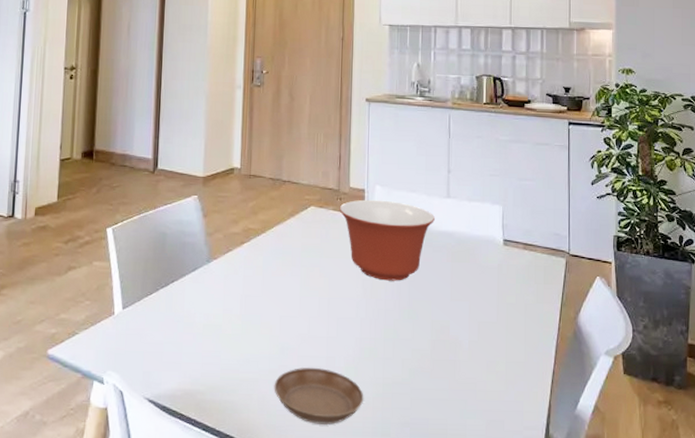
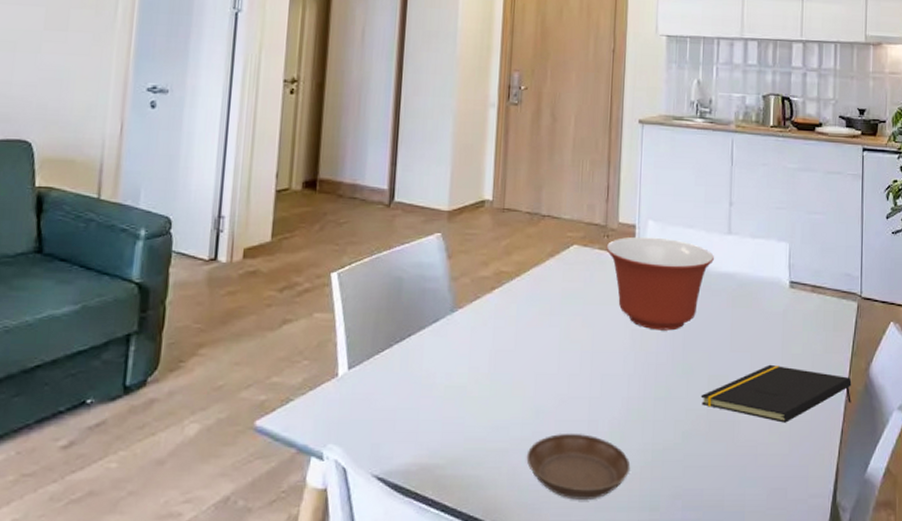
notepad: none [425,312,562,363] -> present [700,364,852,423]

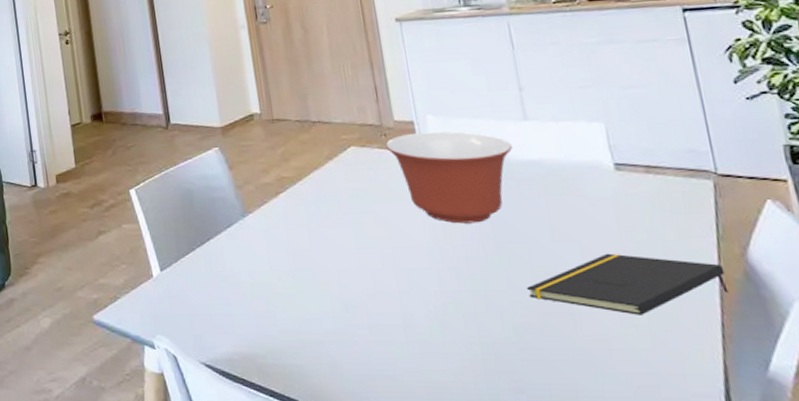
saucer: present [526,434,631,500] -> none [343,327,459,391]

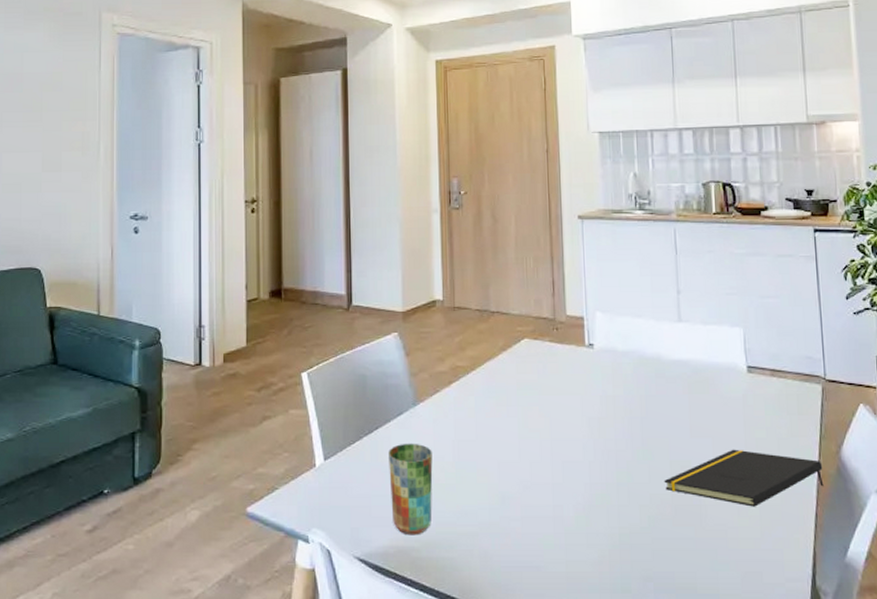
cup: none [222,253,274,343] -> present [389,443,433,536]
mixing bowl: present [385,131,512,224] -> none [556,328,666,418]

